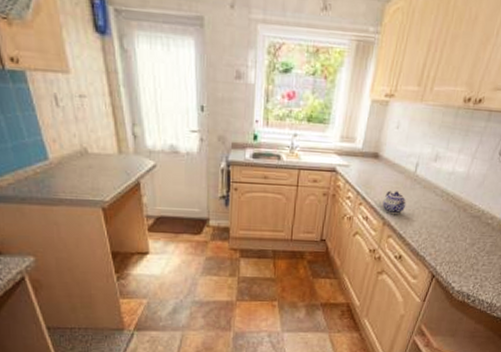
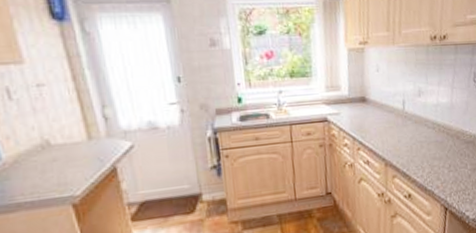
teapot: present [382,191,407,214] -> none [379,130,403,154]

